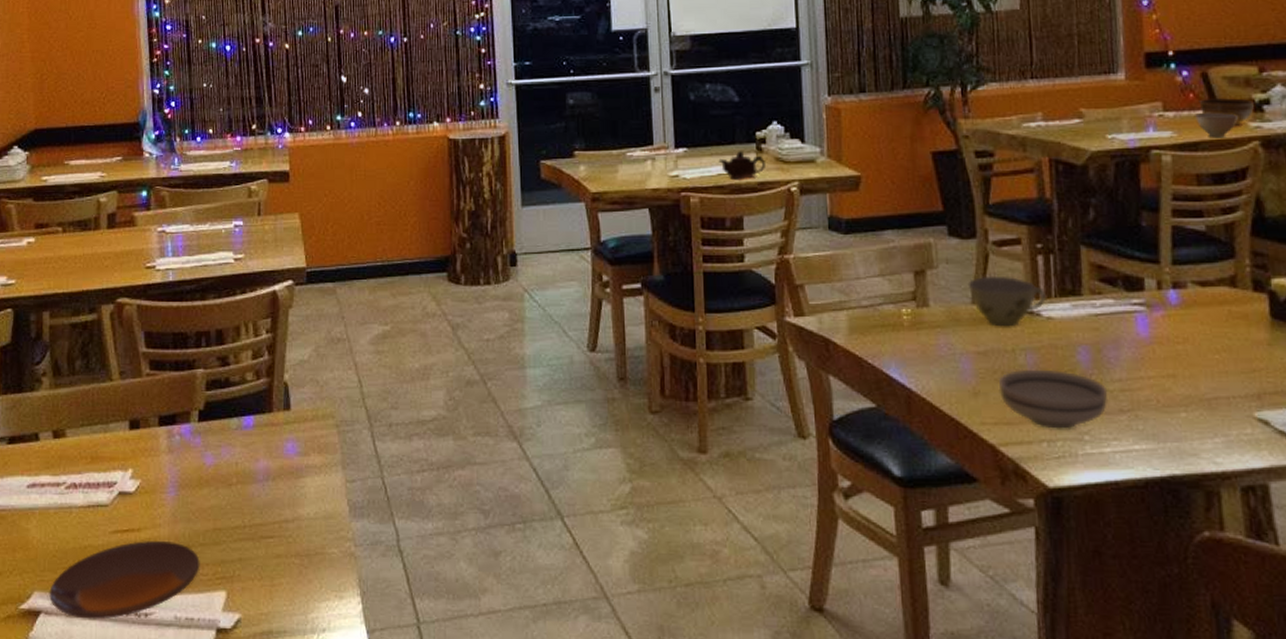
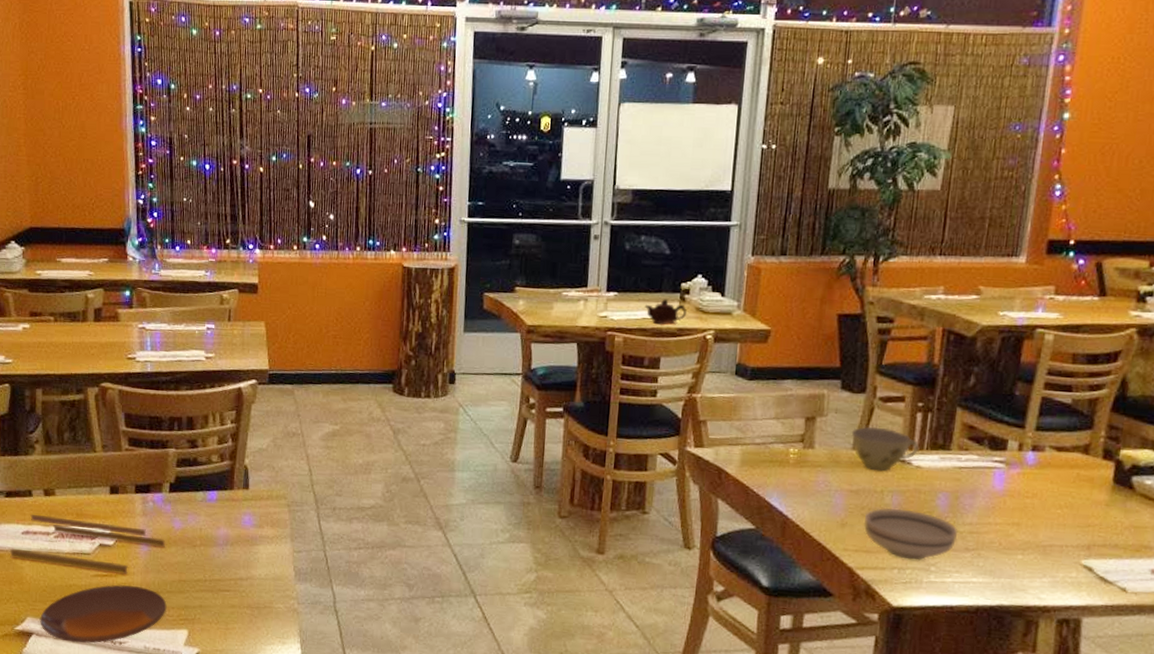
chopsticks: none [12,461,197,527] -> present [9,513,166,574]
bowl: present [1195,113,1239,138] -> none [1082,299,1123,323]
soup bowl: present [1198,98,1255,126] -> none [1088,286,1140,314]

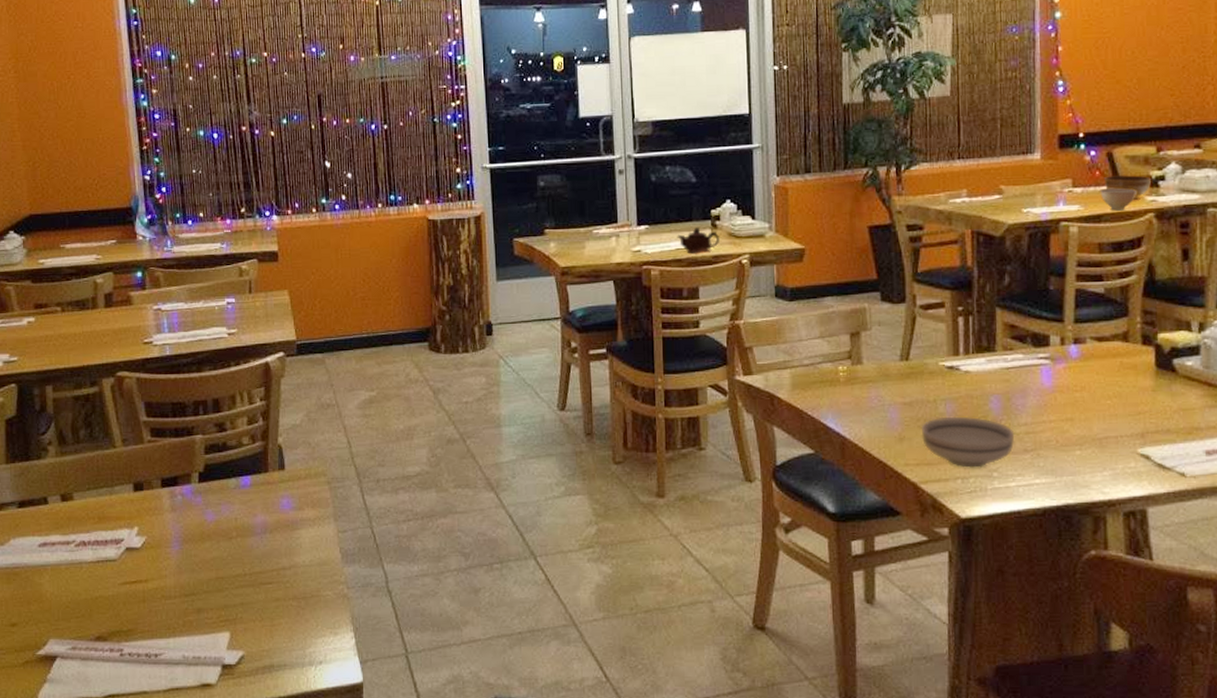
chopsticks: present [9,513,166,574] -> none [26,522,199,578]
plate: present [40,584,167,643] -> none [64,589,205,661]
teacup: present [851,426,920,471] -> none [897,336,966,381]
bowl: none [1082,299,1123,323] -> present [1100,188,1138,211]
soup bowl: none [1088,286,1140,314] -> present [1103,175,1152,200]

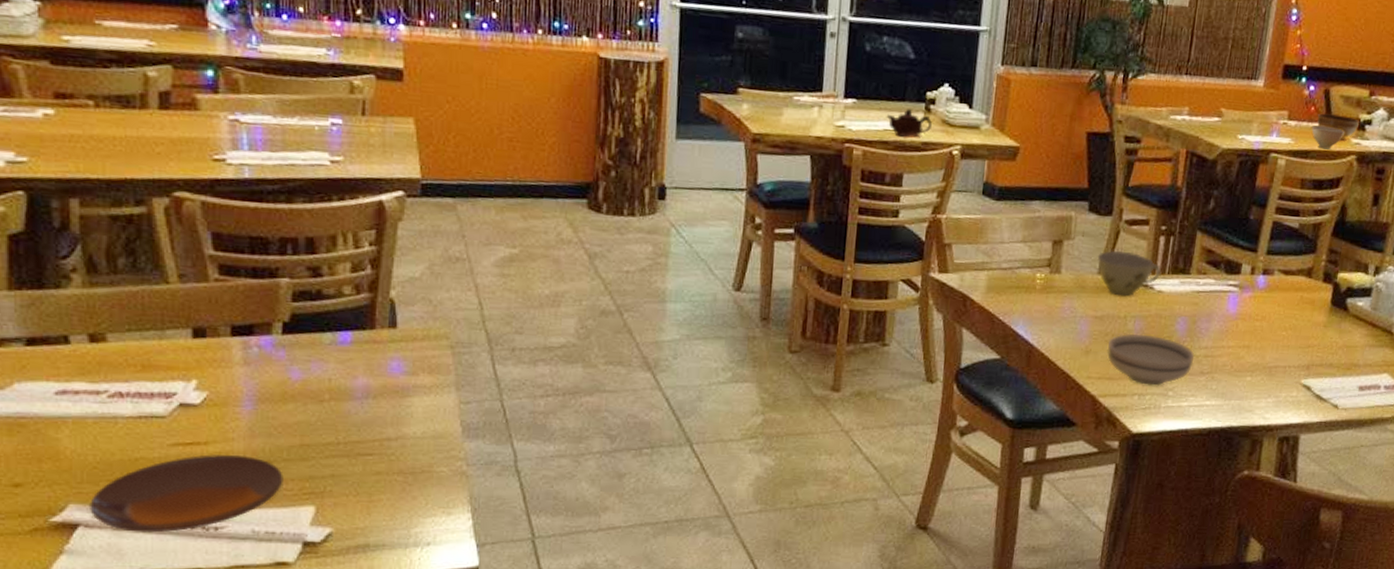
plate: none [64,589,205,661] -> present [90,454,283,533]
teacup: none [897,336,966,381] -> present [1097,250,1162,296]

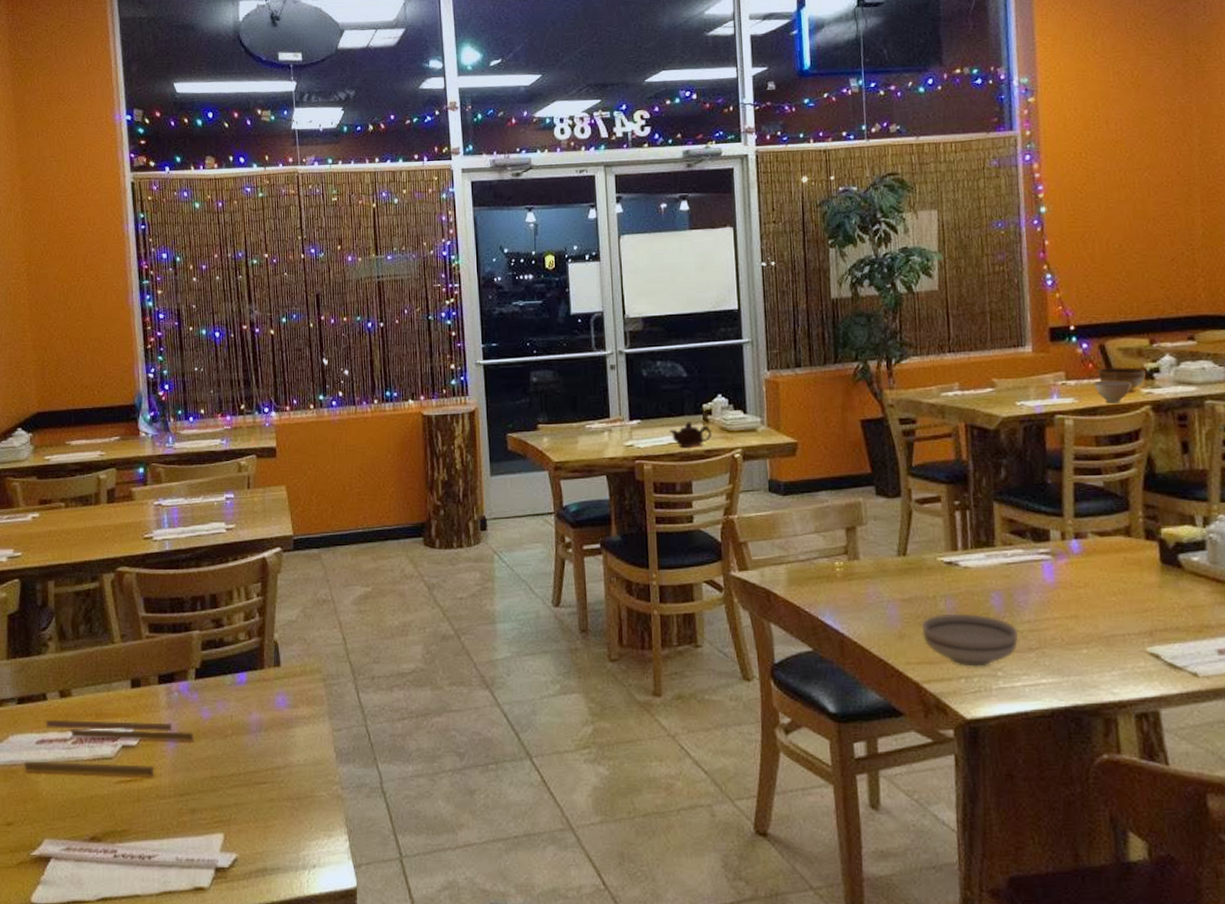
chopsticks: none [36,367,280,441] -> present [23,719,195,777]
plate: present [90,454,283,533] -> none [59,788,199,863]
teacup: present [1097,250,1162,296] -> none [893,530,964,576]

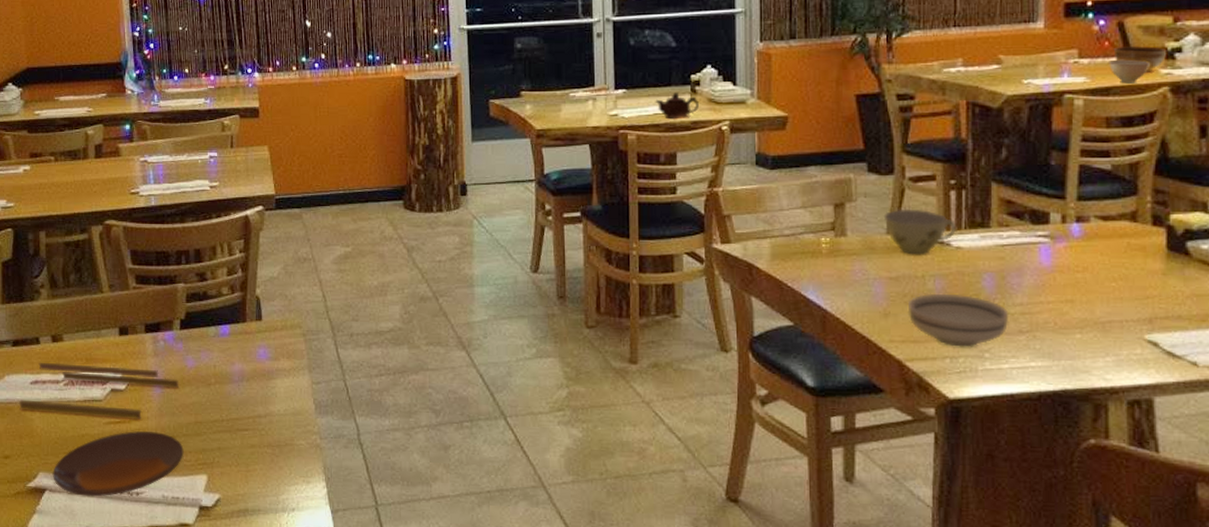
plate: none [59,788,199,863] -> present [53,431,184,497]
teacup: none [893,530,964,576] -> present [883,209,957,255]

